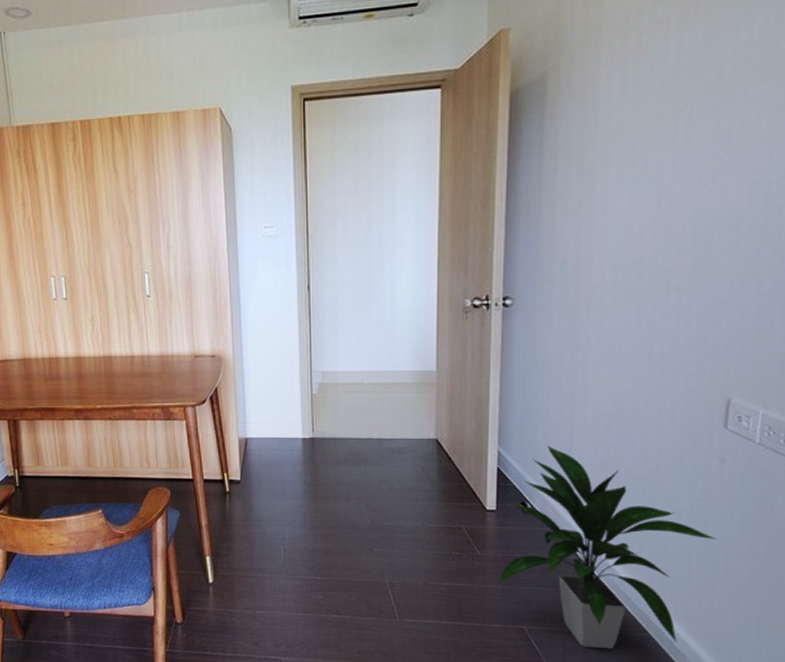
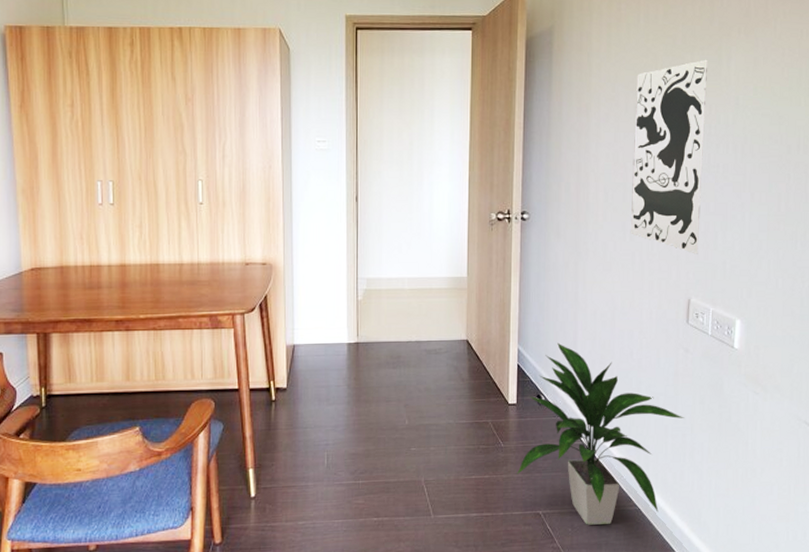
wall panel: none [647,94,769,345] -> present [630,59,707,254]

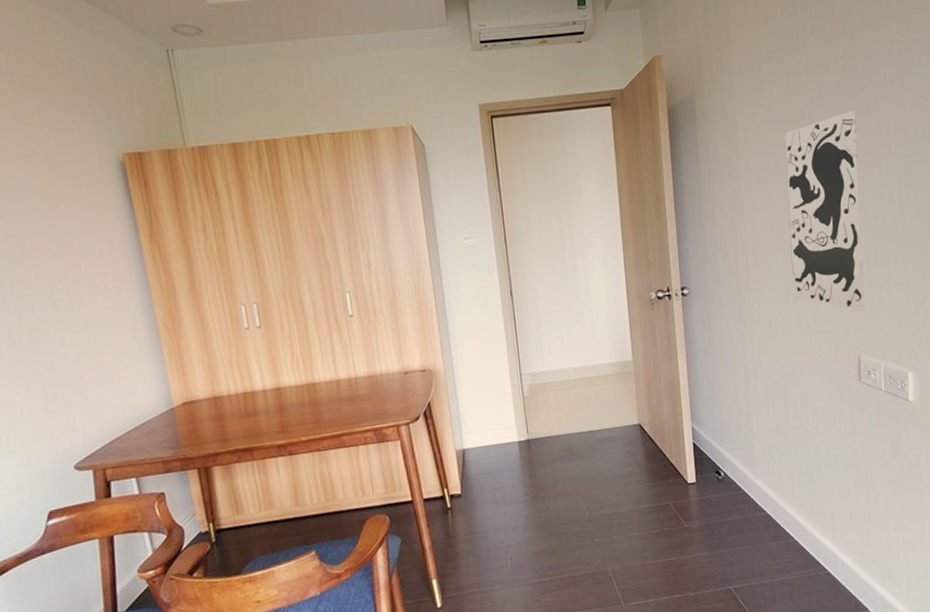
indoor plant: present [517,342,684,525] -> none [703,416,866,595]

